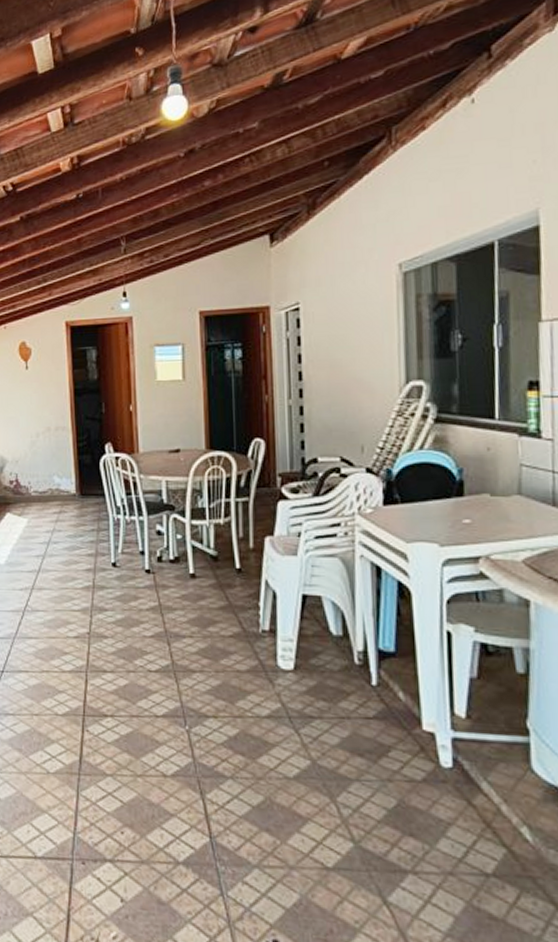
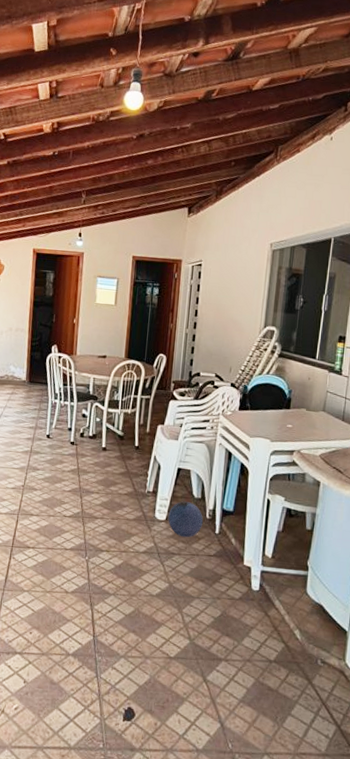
ball: none [297,641,351,694] -> present [168,501,204,538]

